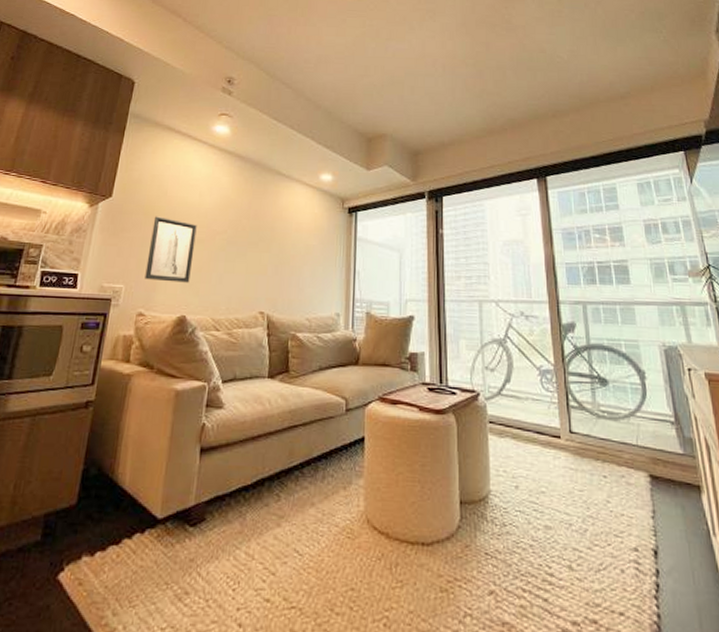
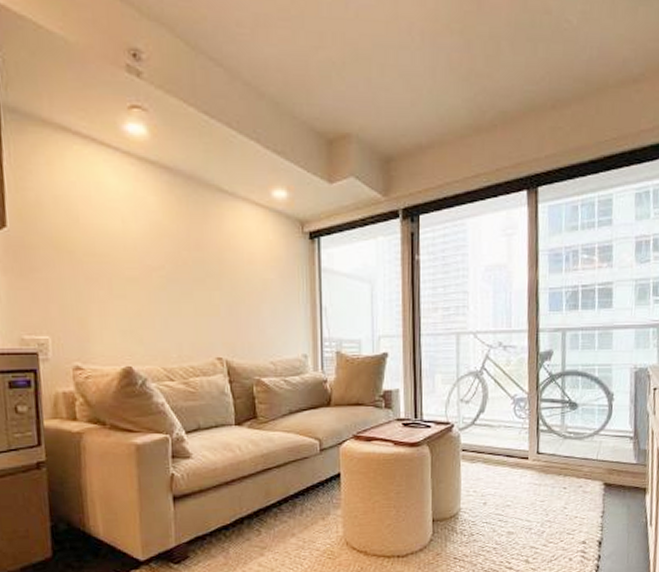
wall art: present [145,216,197,283] -> none [69,250,129,330]

